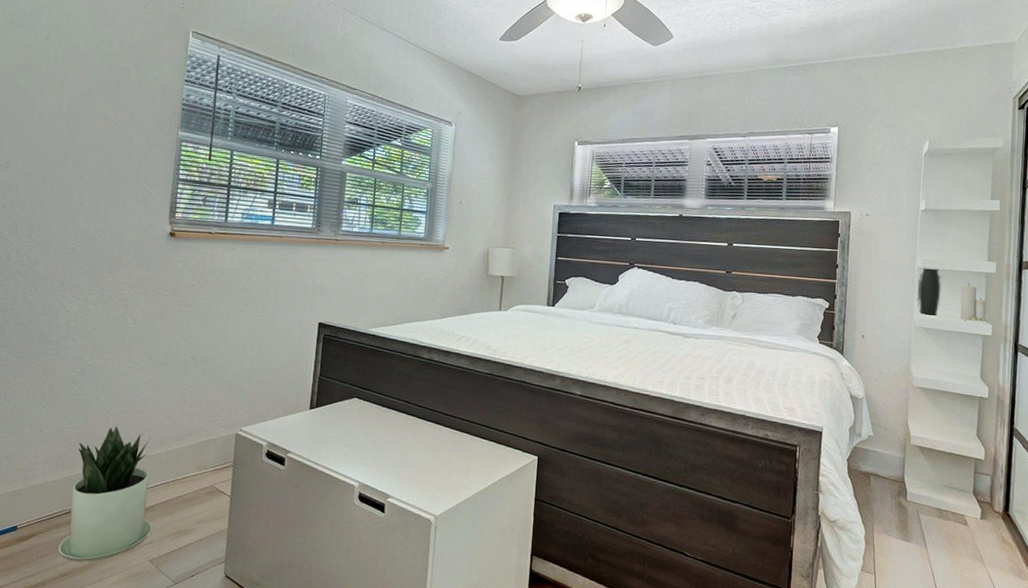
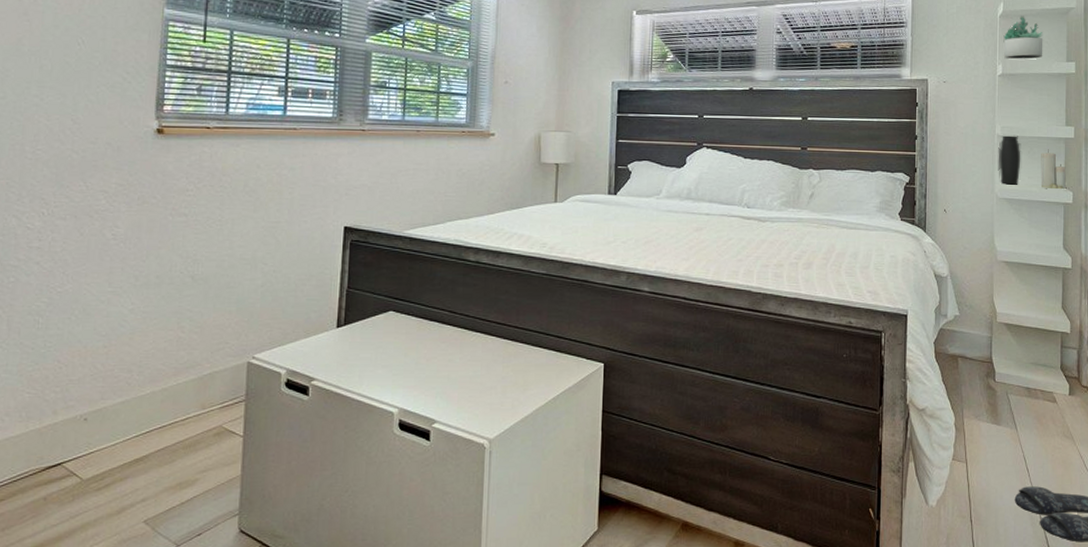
planter: present [58,426,153,562] -> none [25,363,147,531]
succulent plant: none [927,155,967,196] -> present [1003,17,1043,59]

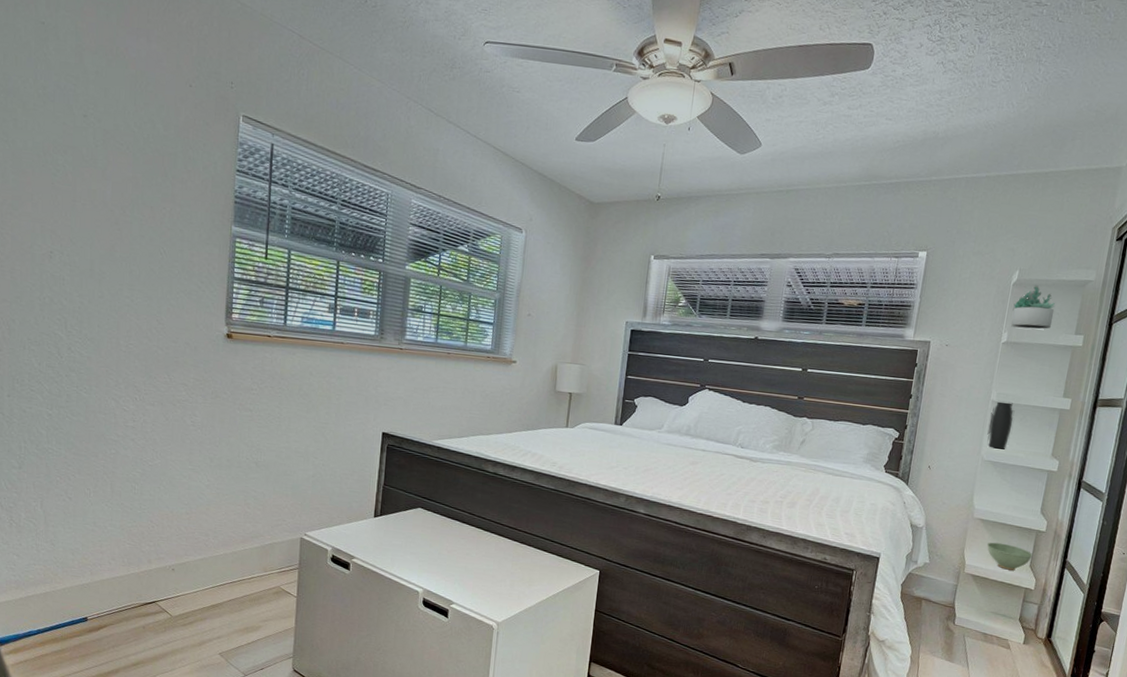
bowl: none [1015,285,1063,314] -> present [986,542,1033,571]
candle: present [1041,149,1066,190] -> none [1028,418,1056,458]

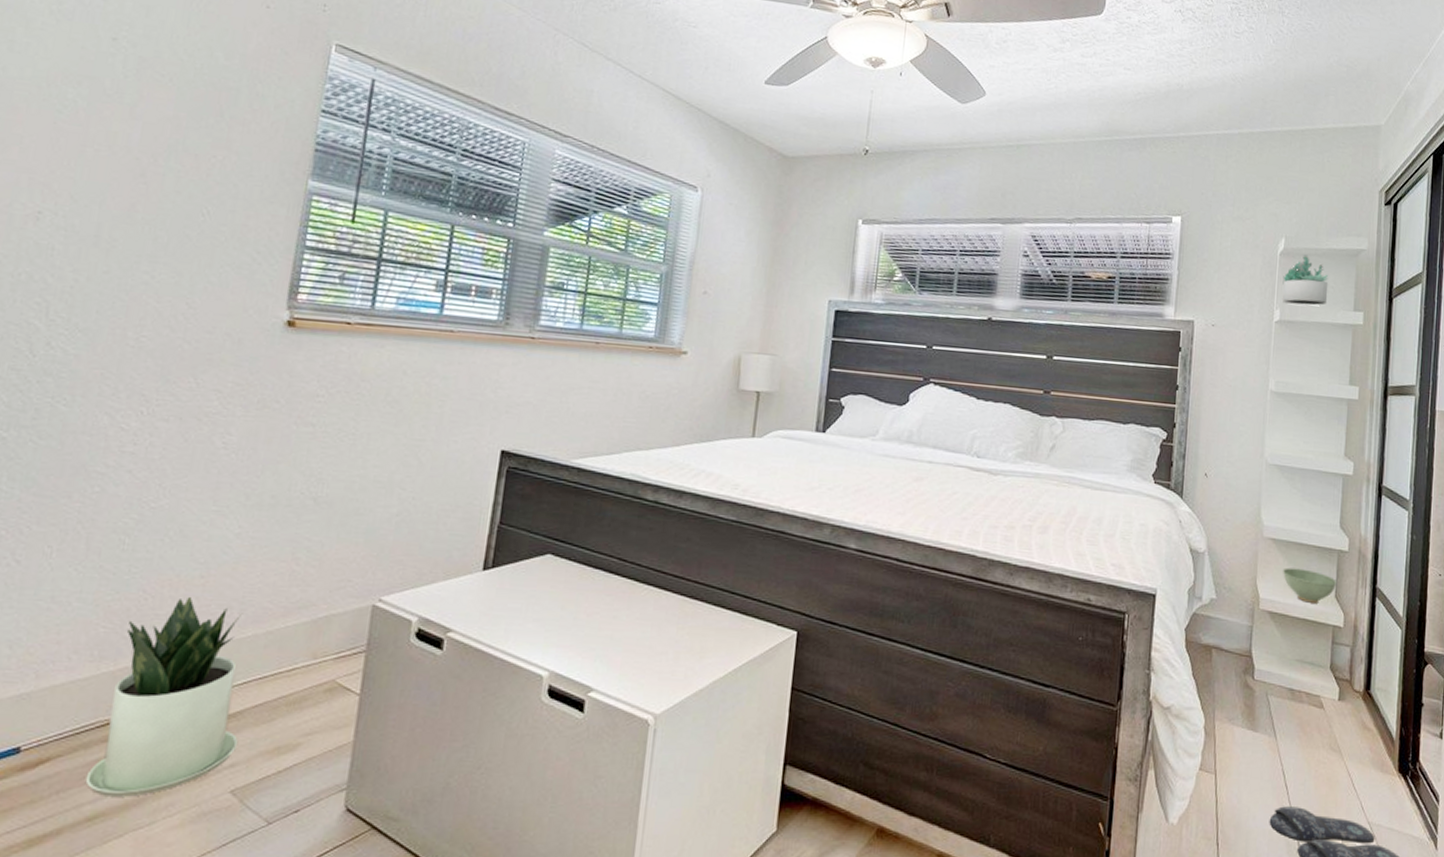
planter: none [129,526,221,653] -> present [85,596,243,797]
vase: present [989,400,1013,450] -> none [1271,390,1297,450]

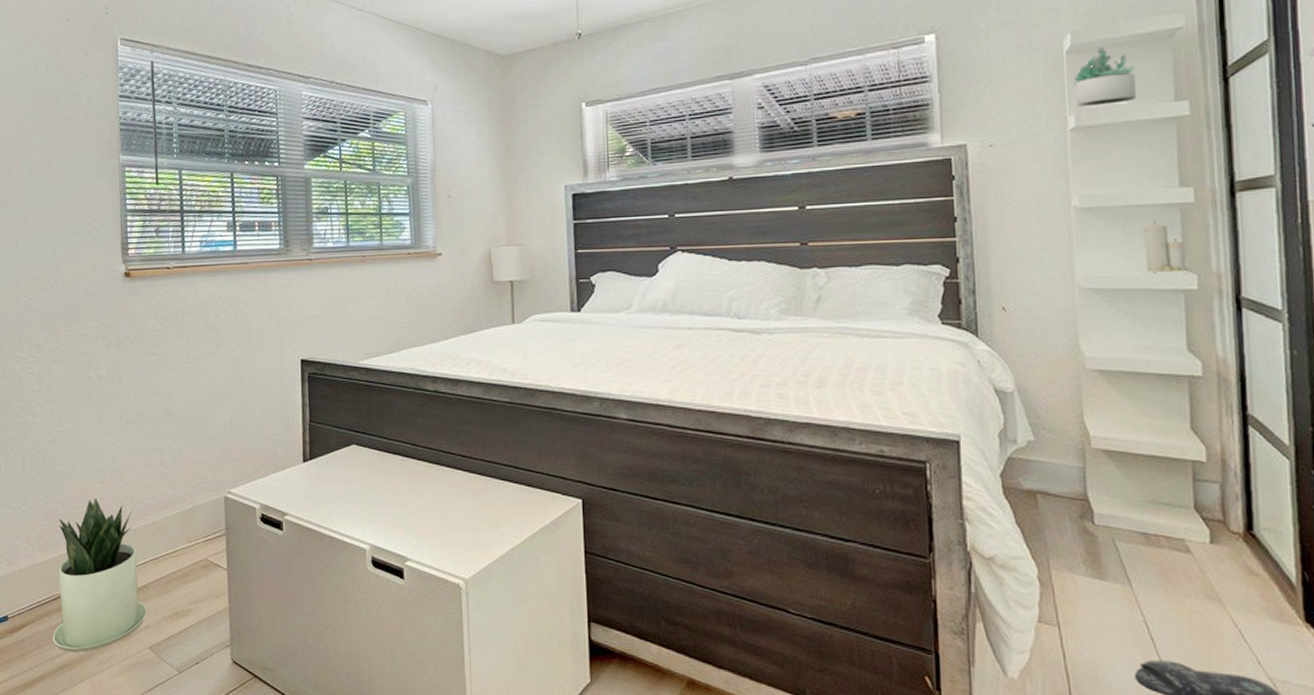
bowl: present [1282,567,1337,603] -> none [1115,400,1192,437]
candle: none [1318,411,1347,459] -> present [1143,220,1186,273]

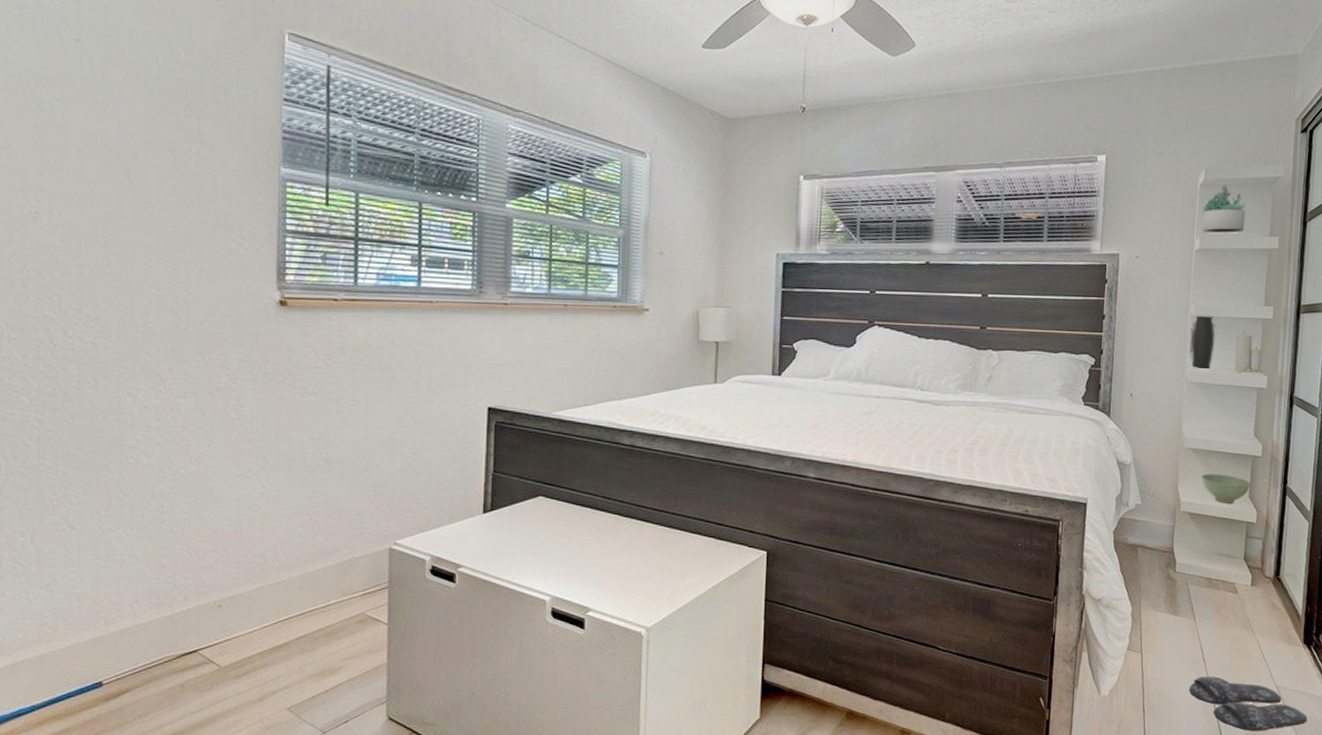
planter: present [52,497,148,652] -> none [162,549,288,718]
vase: none [1079,204,1113,271] -> present [1191,314,1215,368]
bowl: none [1115,400,1192,437] -> present [1201,473,1251,503]

